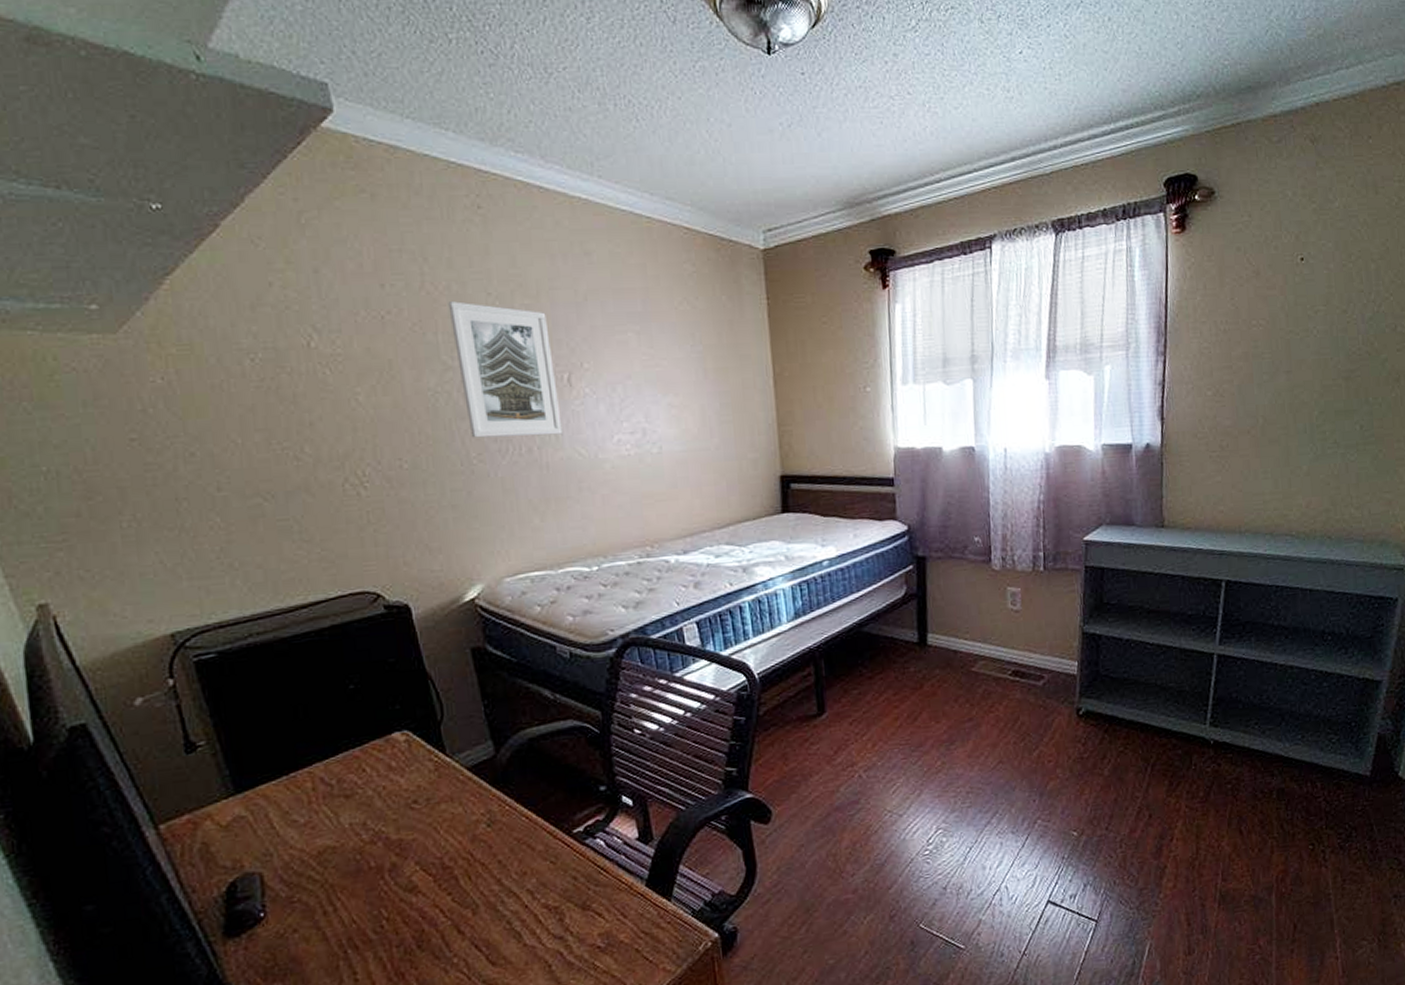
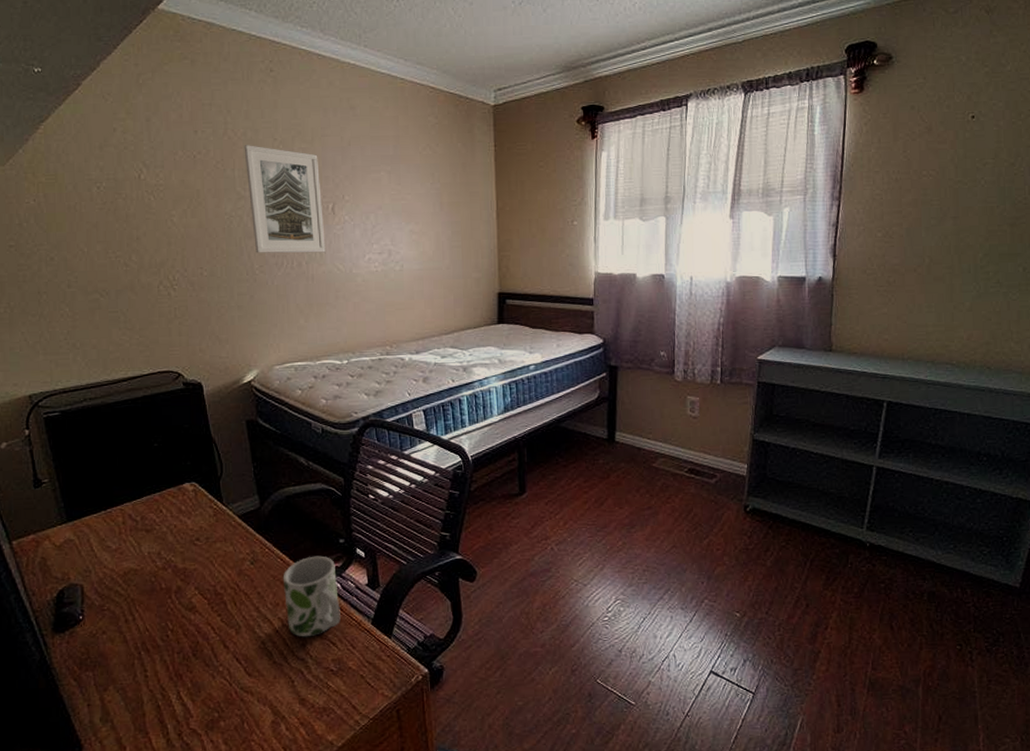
mug: none [529,808,607,910] -> present [282,555,341,637]

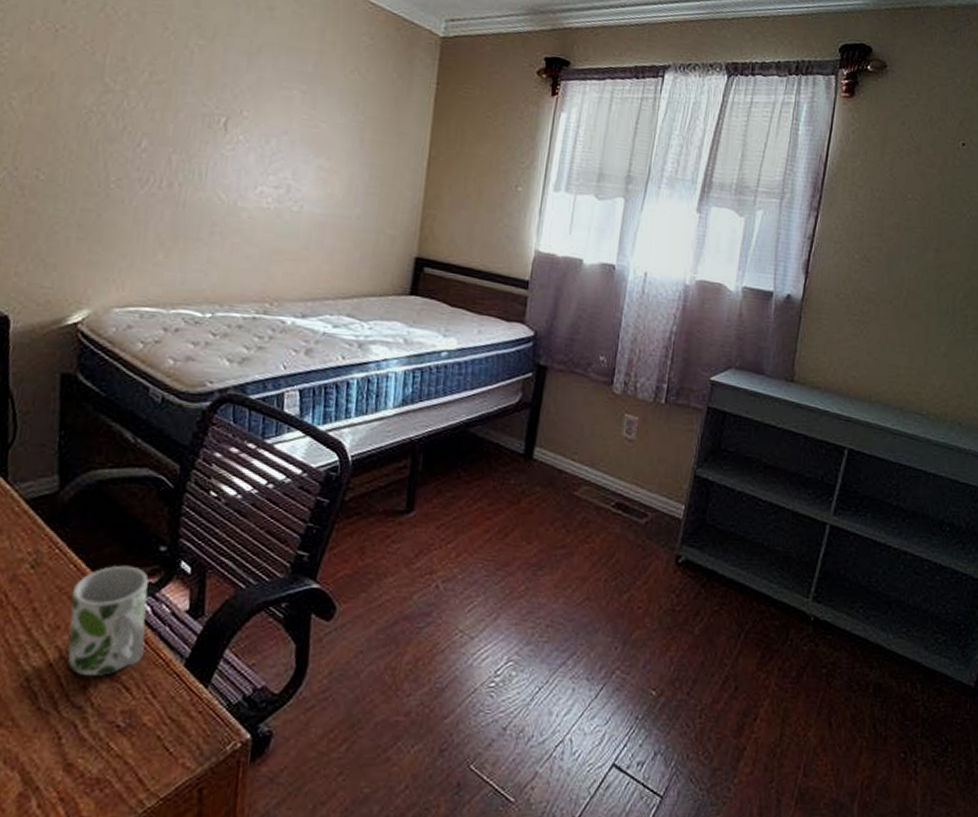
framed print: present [244,145,326,253] -> none [115,28,218,176]

